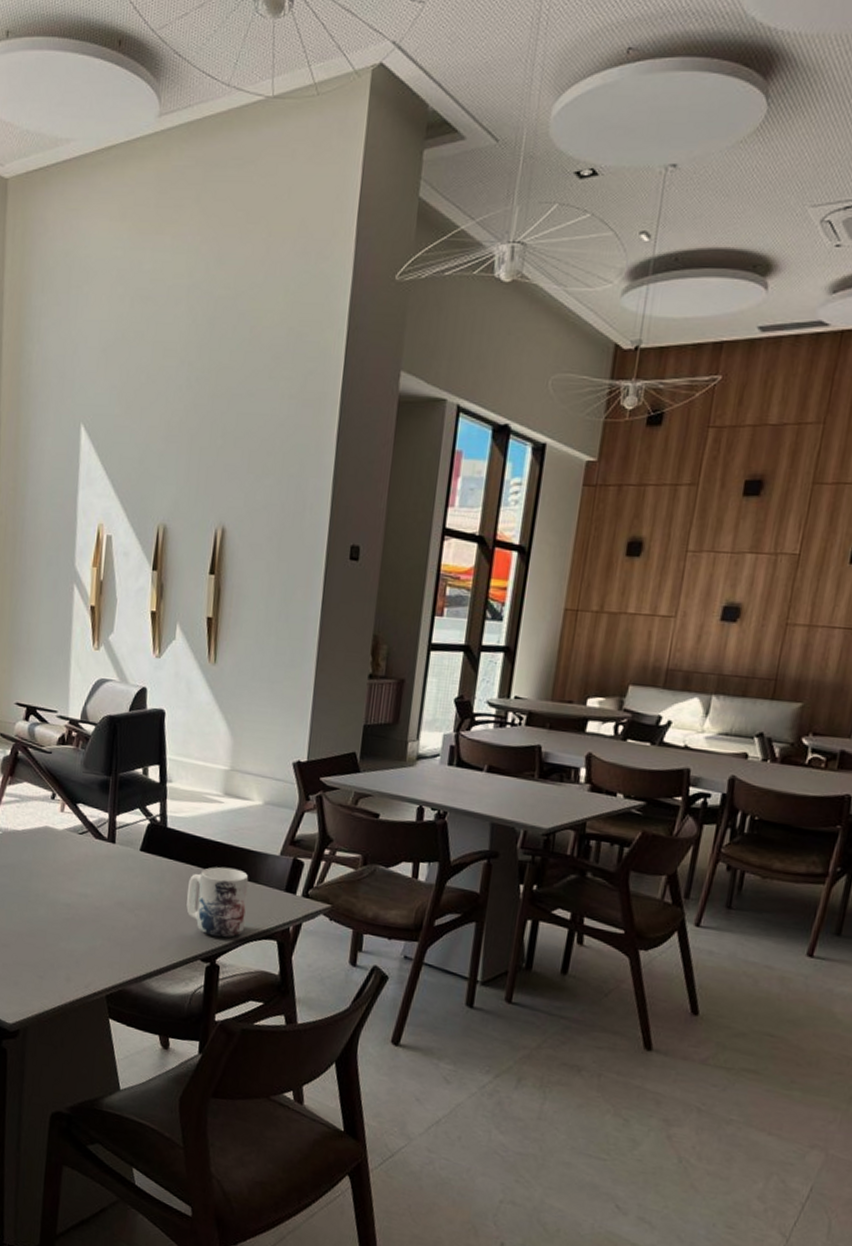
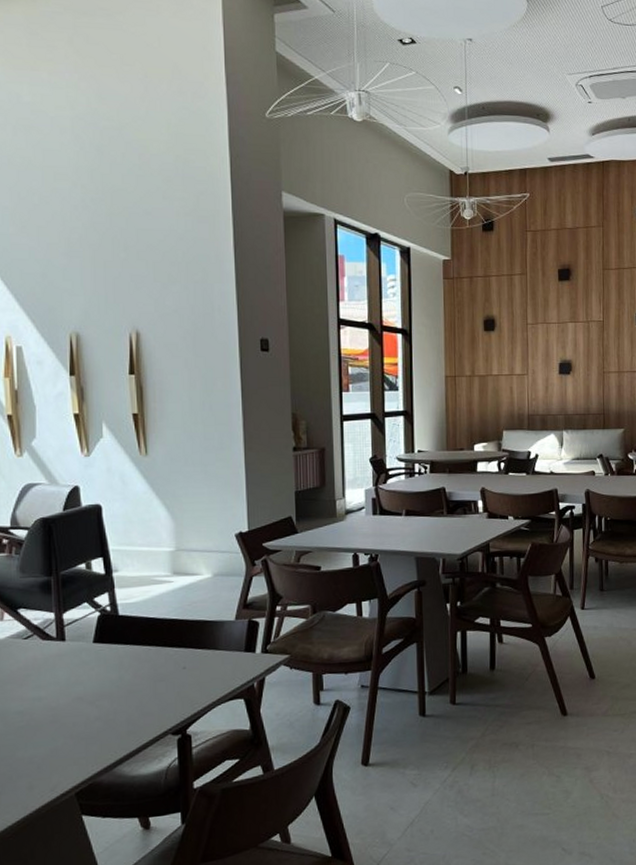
mug: present [186,866,249,938] -> none [147,640,210,709]

